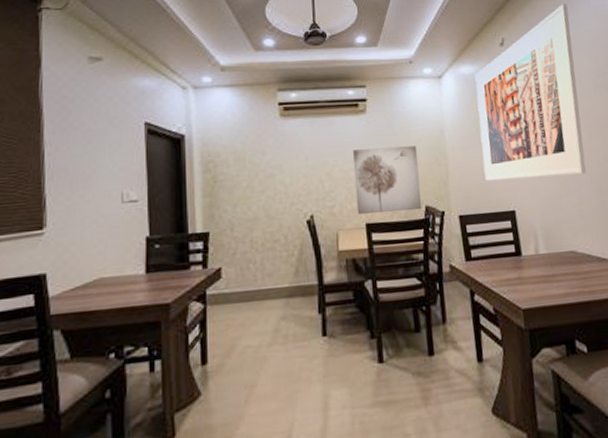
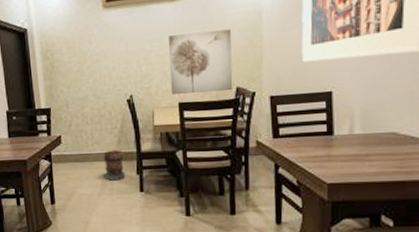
wooden barrel: none [276,282,305,325] -> present [103,149,126,181]

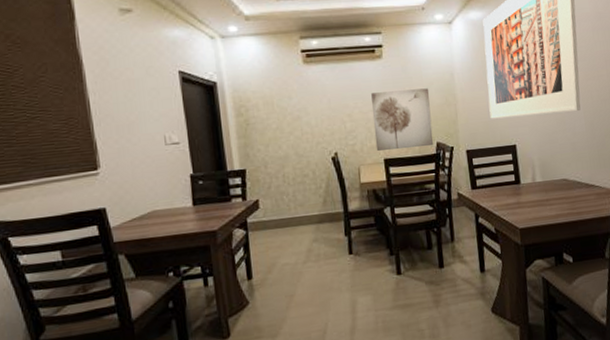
wooden barrel: present [103,149,126,181] -> none [308,211,333,246]

